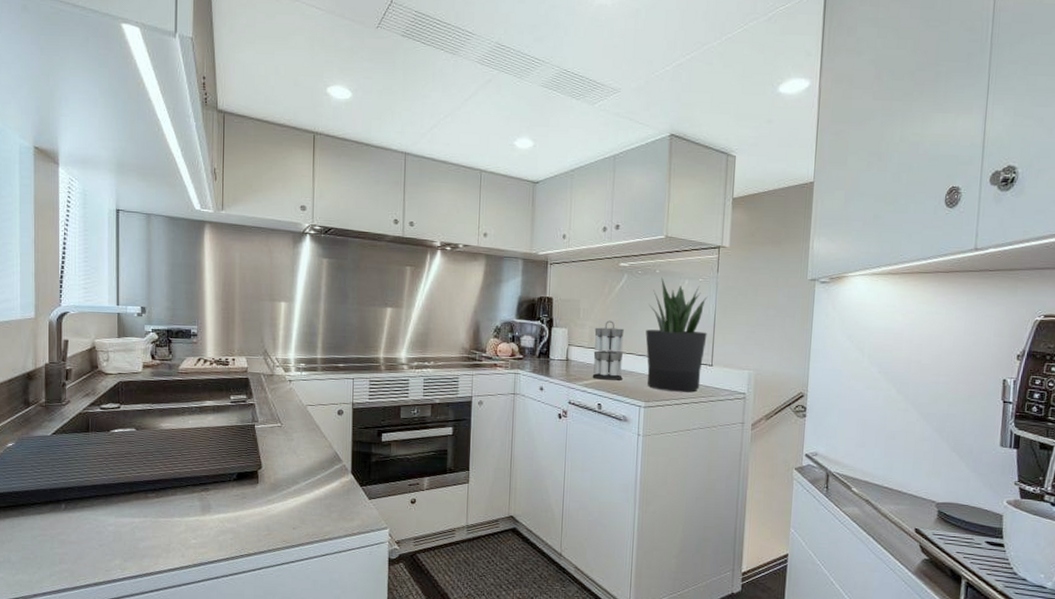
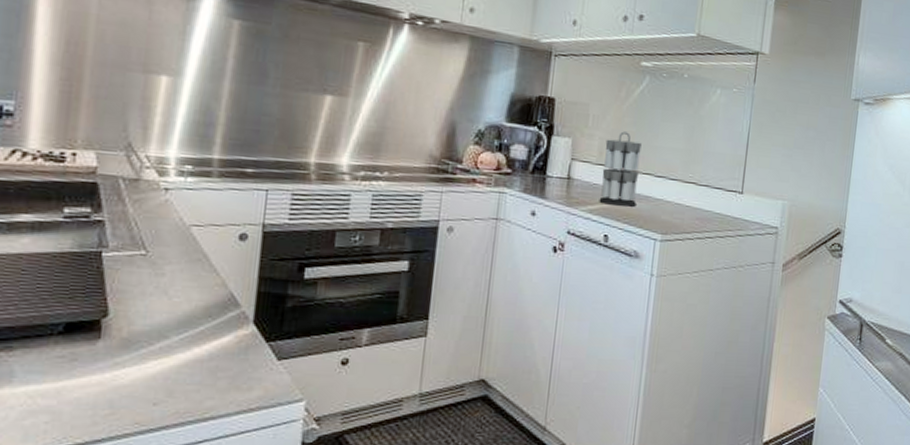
planter: present [645,277,708,392] -> none [665,83,742,225]

